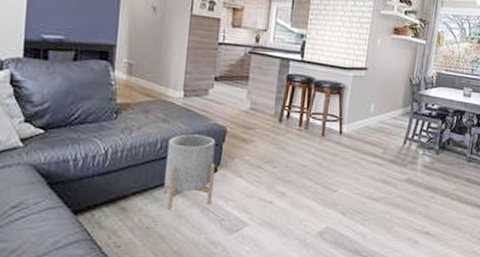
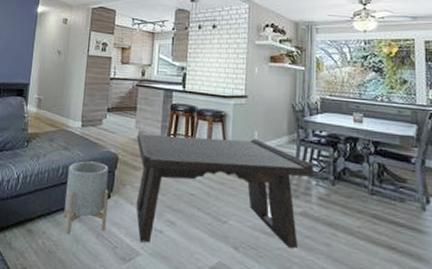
coffee table: none [245,102,423,214] -> present [136,131,313,249]

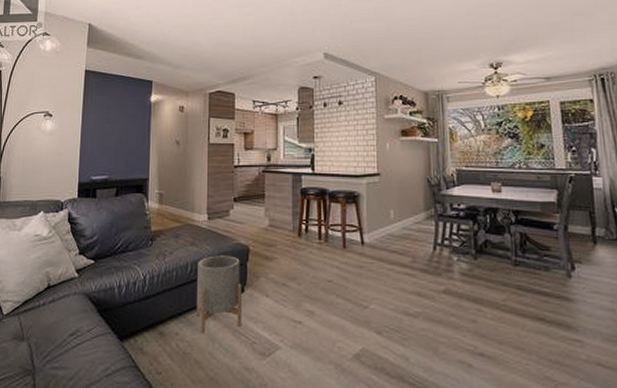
coffee table: present [136,131,313,249] -> none [267,217,454,336]

